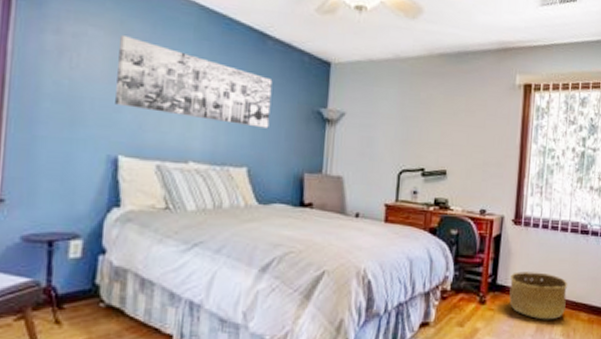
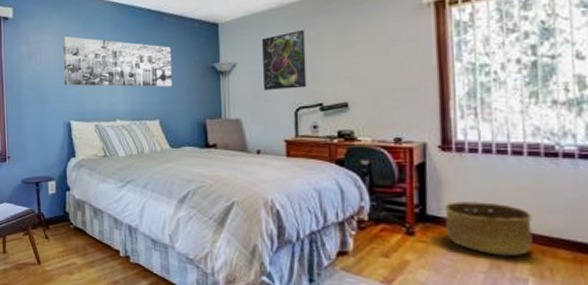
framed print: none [369,88,417,150] -> present [262,30,307,90]

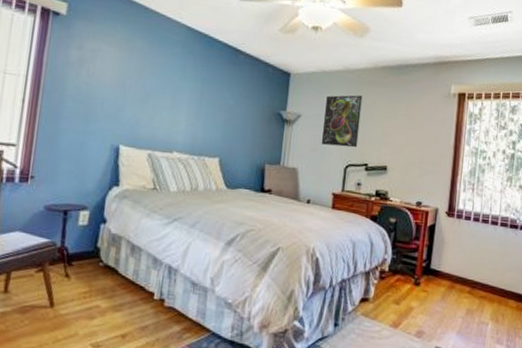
wall art: present [63,36,173,88] -> none [119,51,242,127]
basket: present [445,201,533,257] -> none [441,259,498,305]

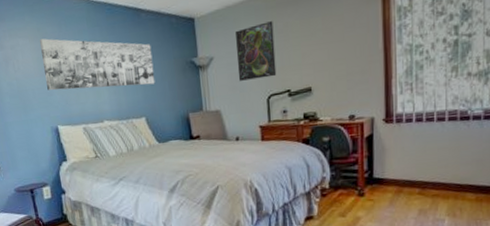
wall art: none [119,51,242,127] -> present [40,38,156,91]

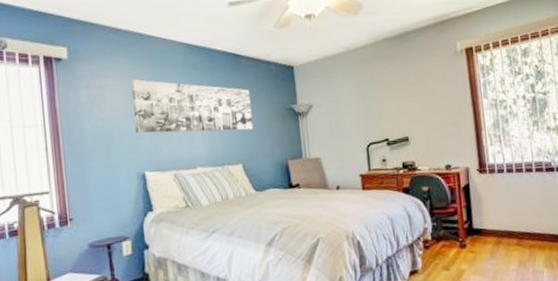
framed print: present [236,21,277,81] -> none [334,73,375,129]

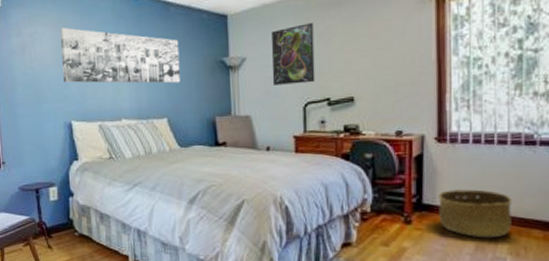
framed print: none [334,73,375,129] -> present [271,23,315,85]
basket: none [485,212,544,255] -> present [439,189,513,239]

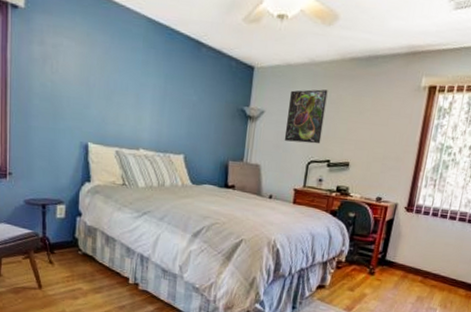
wall art: present [60,28,181,84] -> none [85,45,205,123]
basket: present [439,189,513,239] -> none [395,251,451,293]

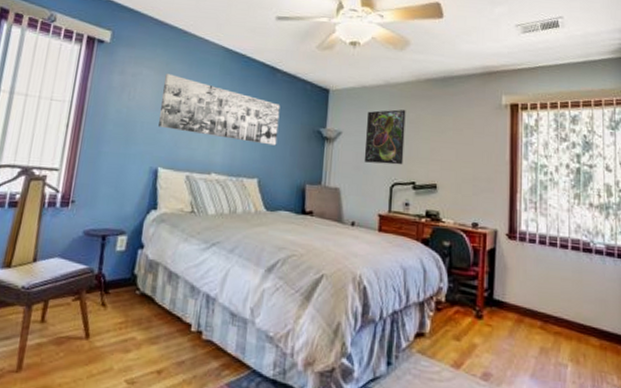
wall art: none [85,45,205,123] -> present [159,74,280,146]

